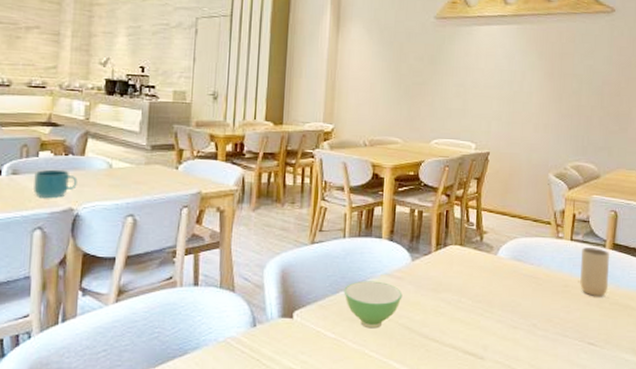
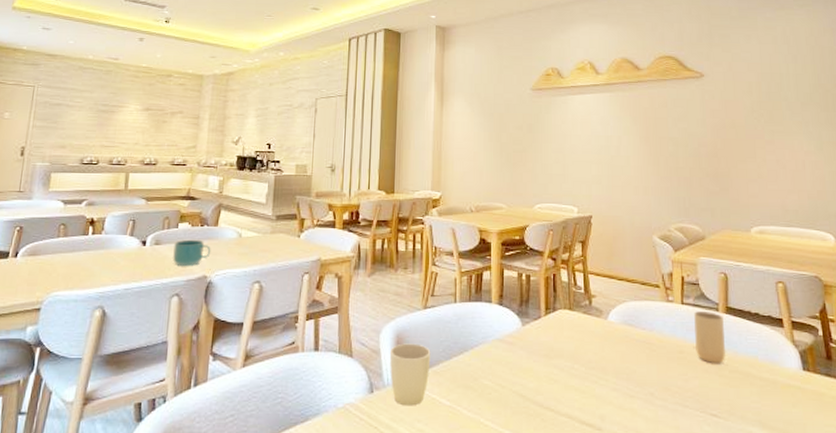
cup: none [273,278,317,339] -> present [389,343,431,406]
bowl: present [343,281,403,329] -> none [457,346,515,396]

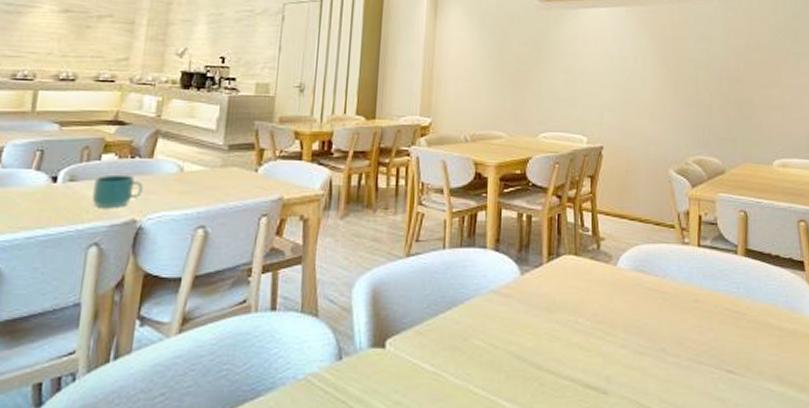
cup: present [389,343,431,406] -> none [363,298,413,374]
cup: present [694,311,726,363] -> none [711,254,744,312]

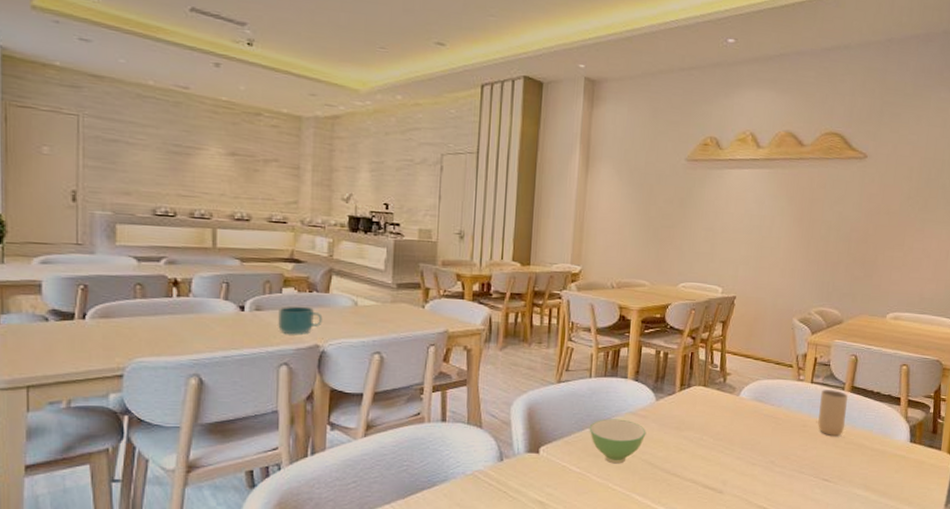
bowl: none [444,300,511,359] -> present [589,419,646,464]
cup: none [711,254,744,312] -> present [818,390,848,436]

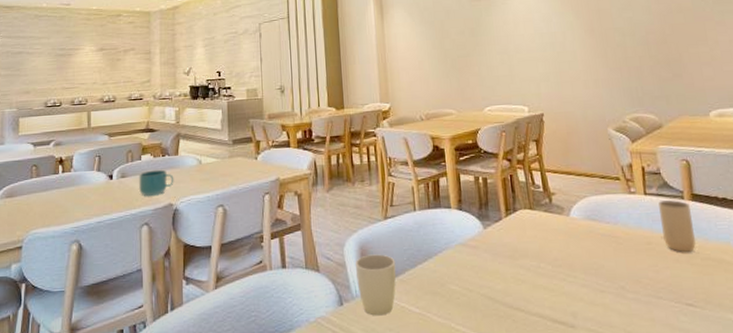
cup: none [520,415,563,473] -> present [355,254,397,316]
bowl: present [589,419,646,464] -> none [421,251,480,301]

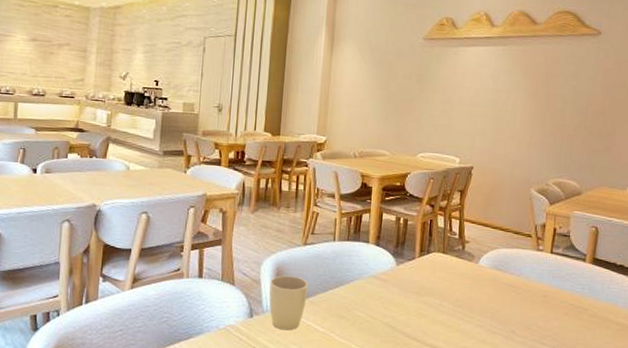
cup: present [138,169,174,196] -> none [62,169,100,194]
cup: present [658,200,696,252] -> none [559,260,589,308]

